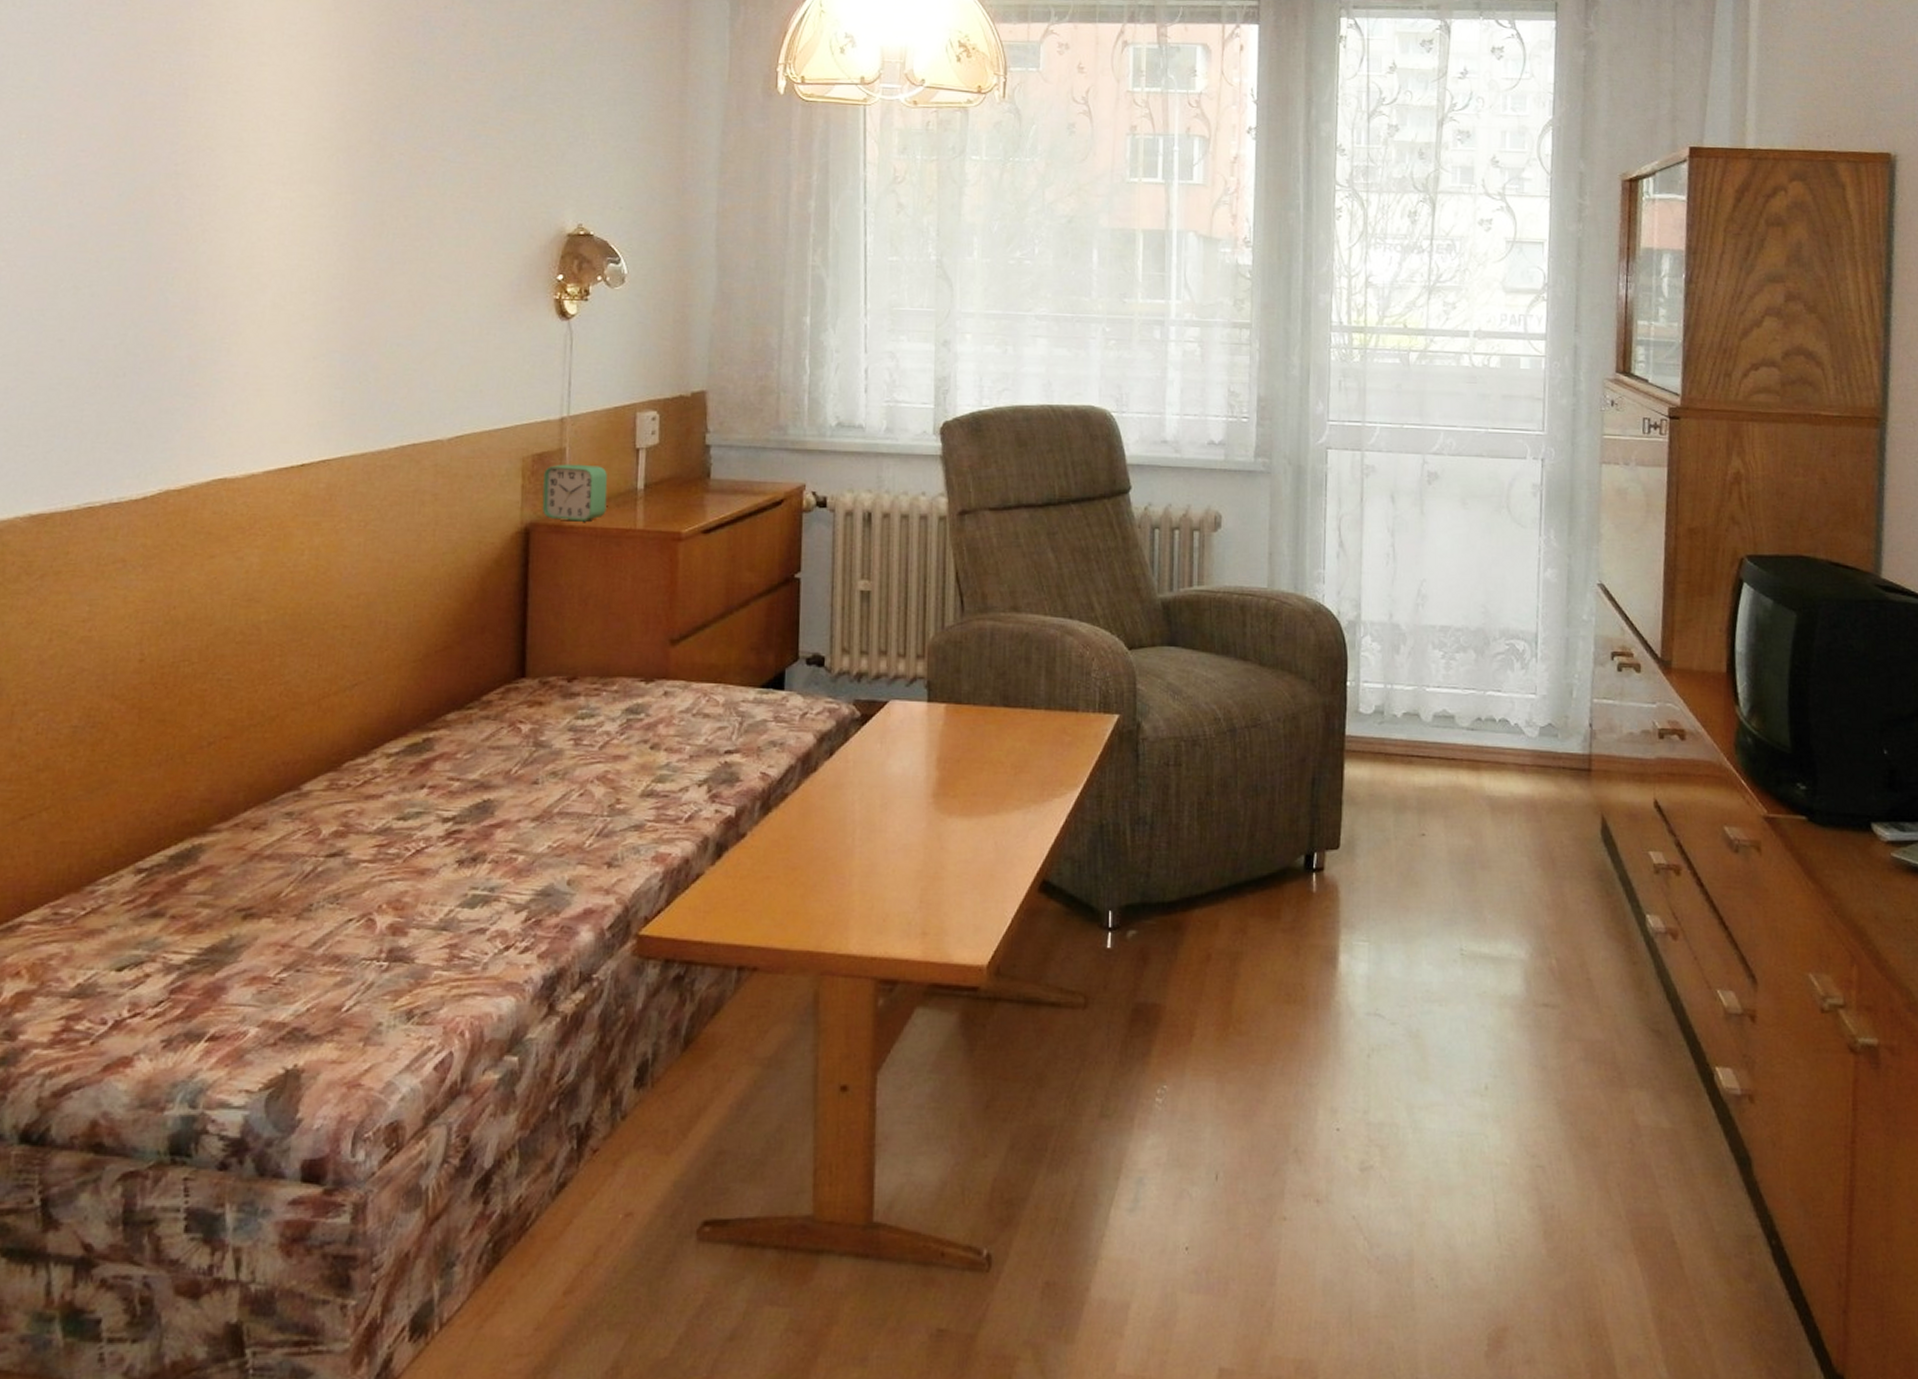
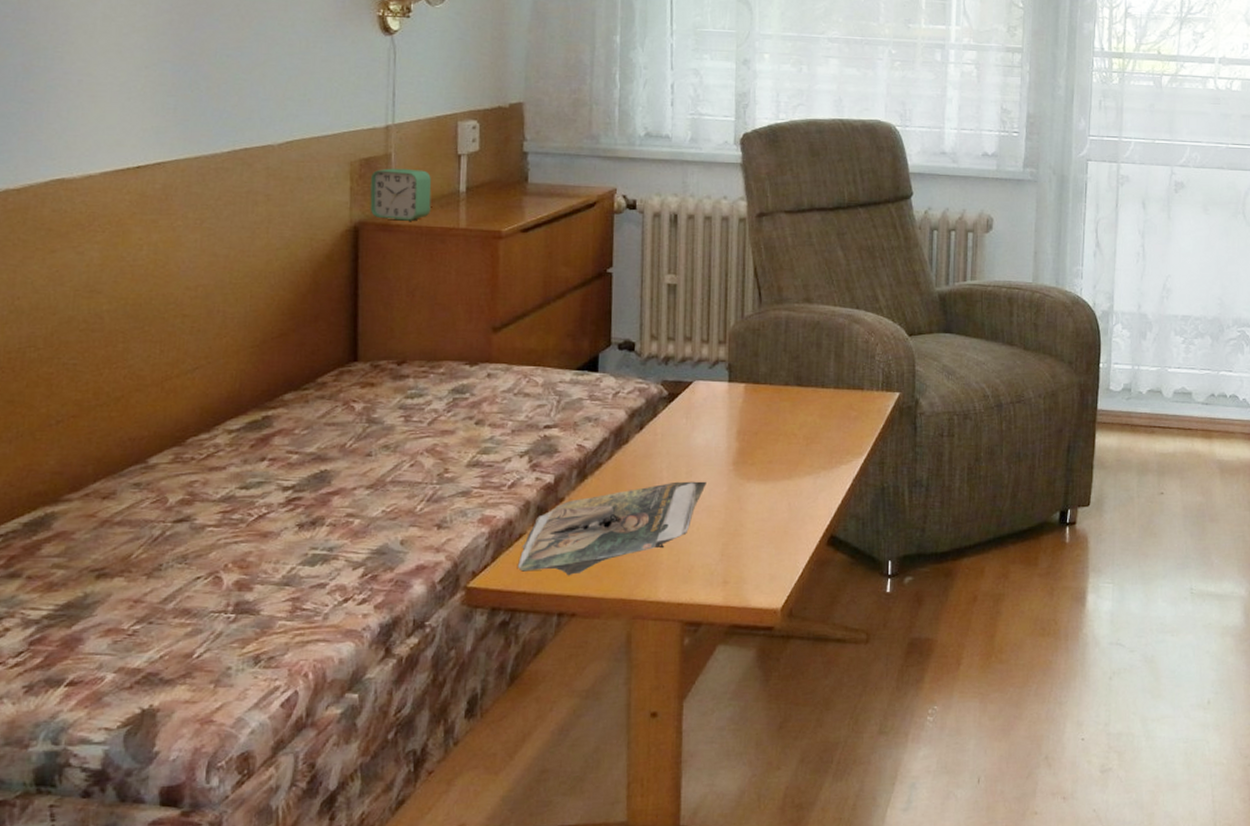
magazine: none [695,816,903,924] -> present [518,481,707,576]

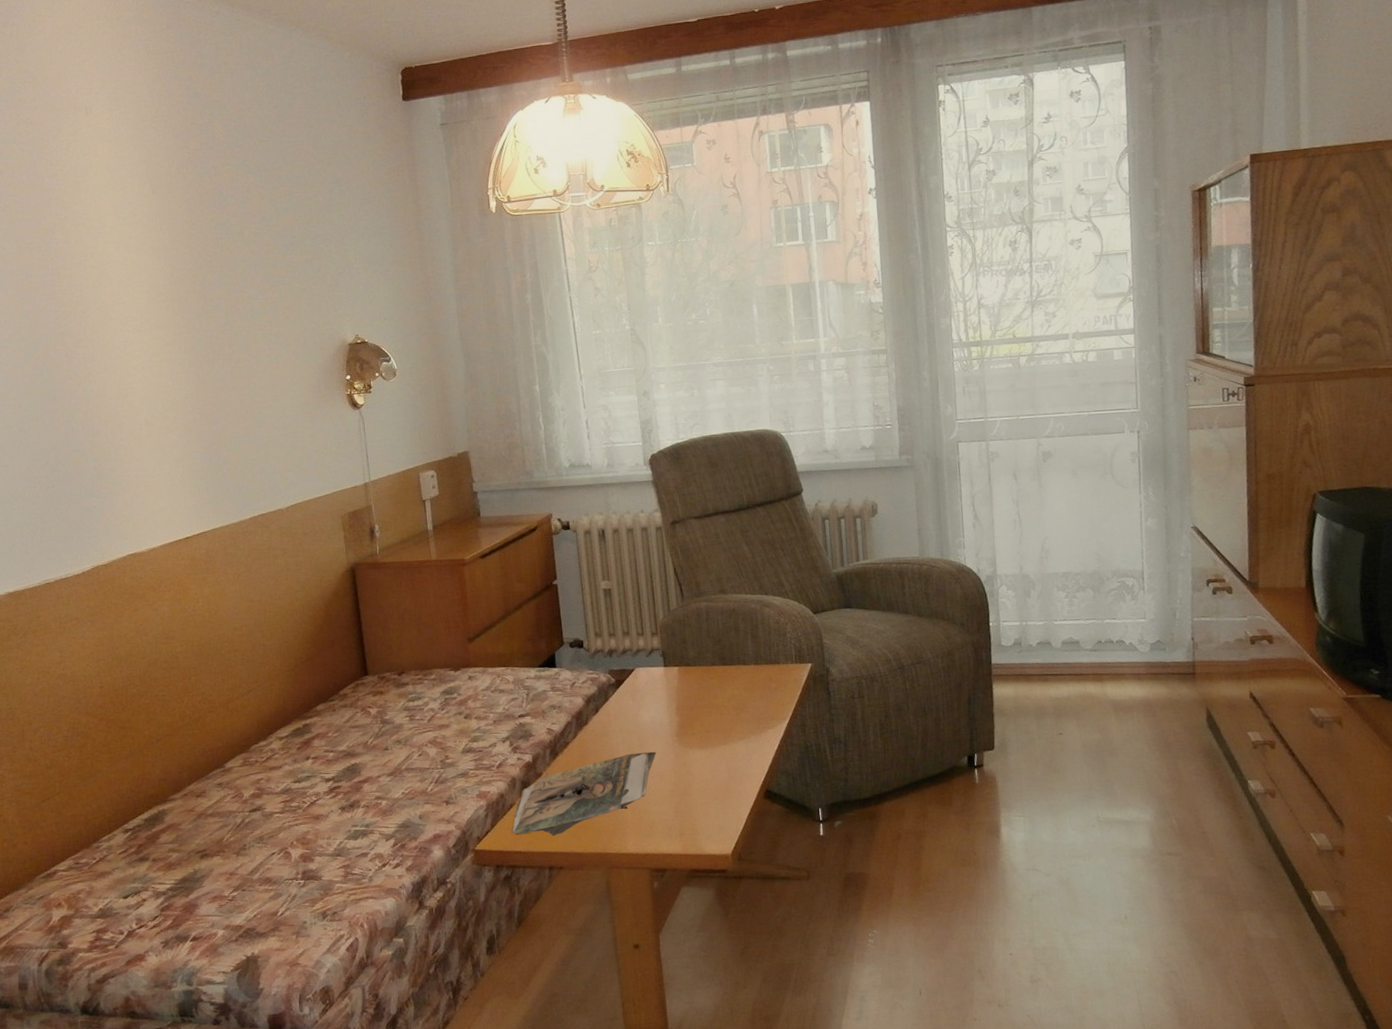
alarm clock: present [370,168,432,221] -> none [359,516,408,559]

